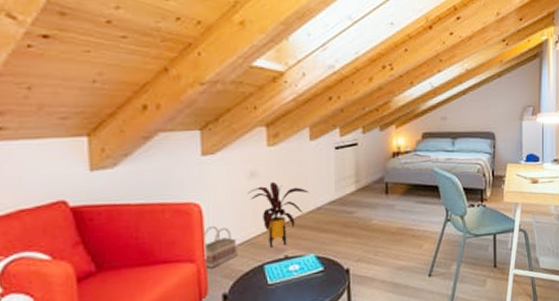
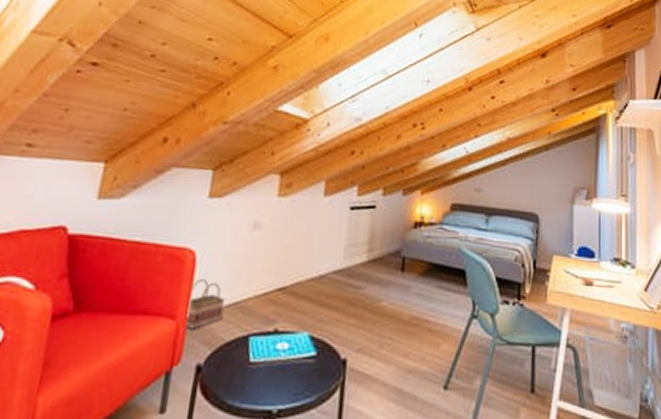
house plant: present [248,181,310,248] -> none [247,237,315,316]

